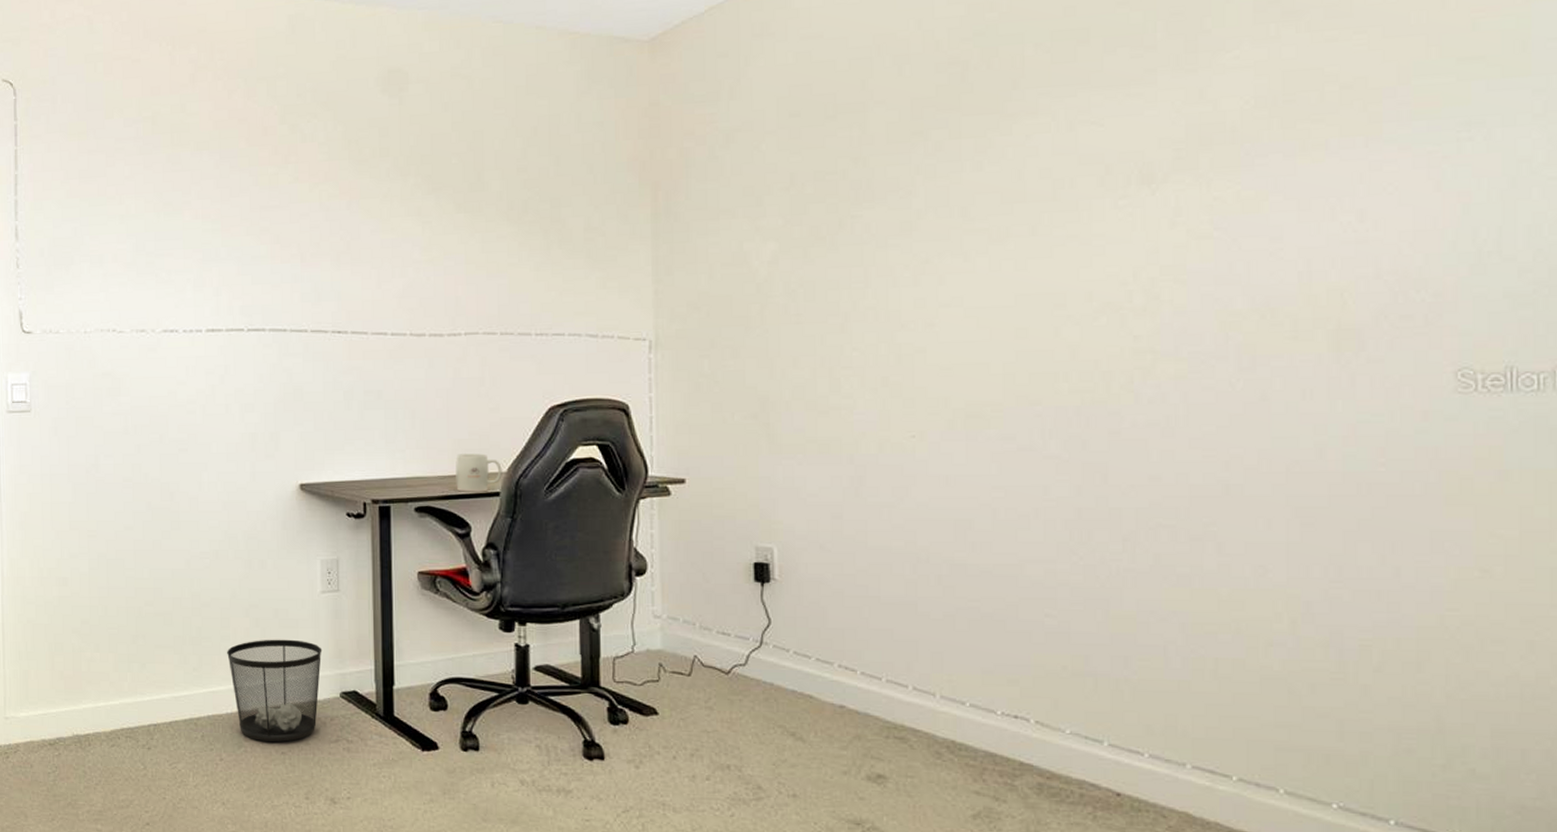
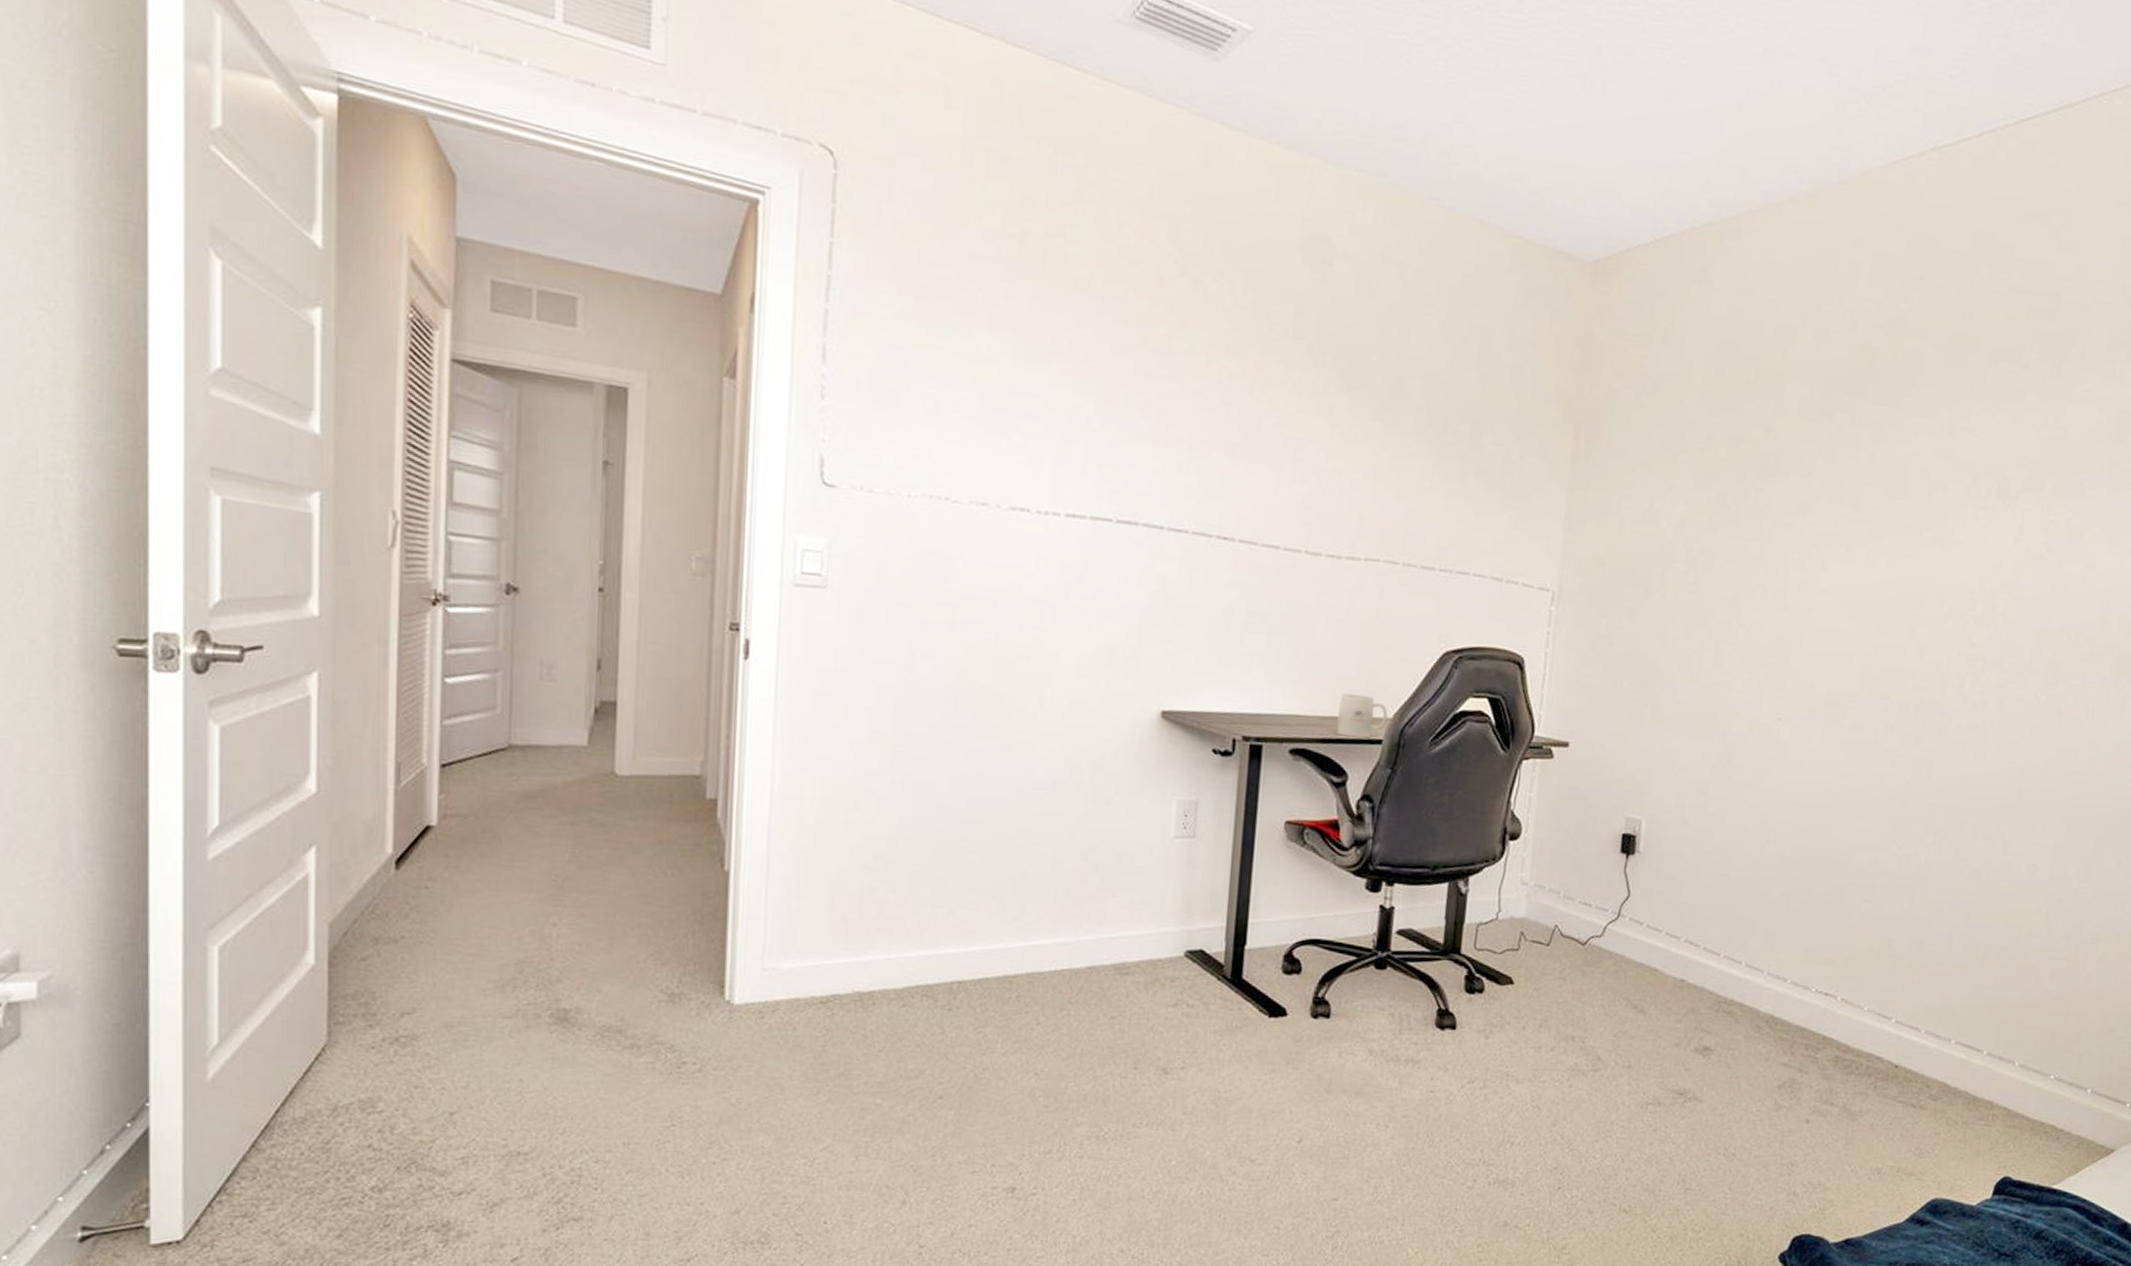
waste bin: present [227,639,323,742] -> none [1056,887,1169,1005]

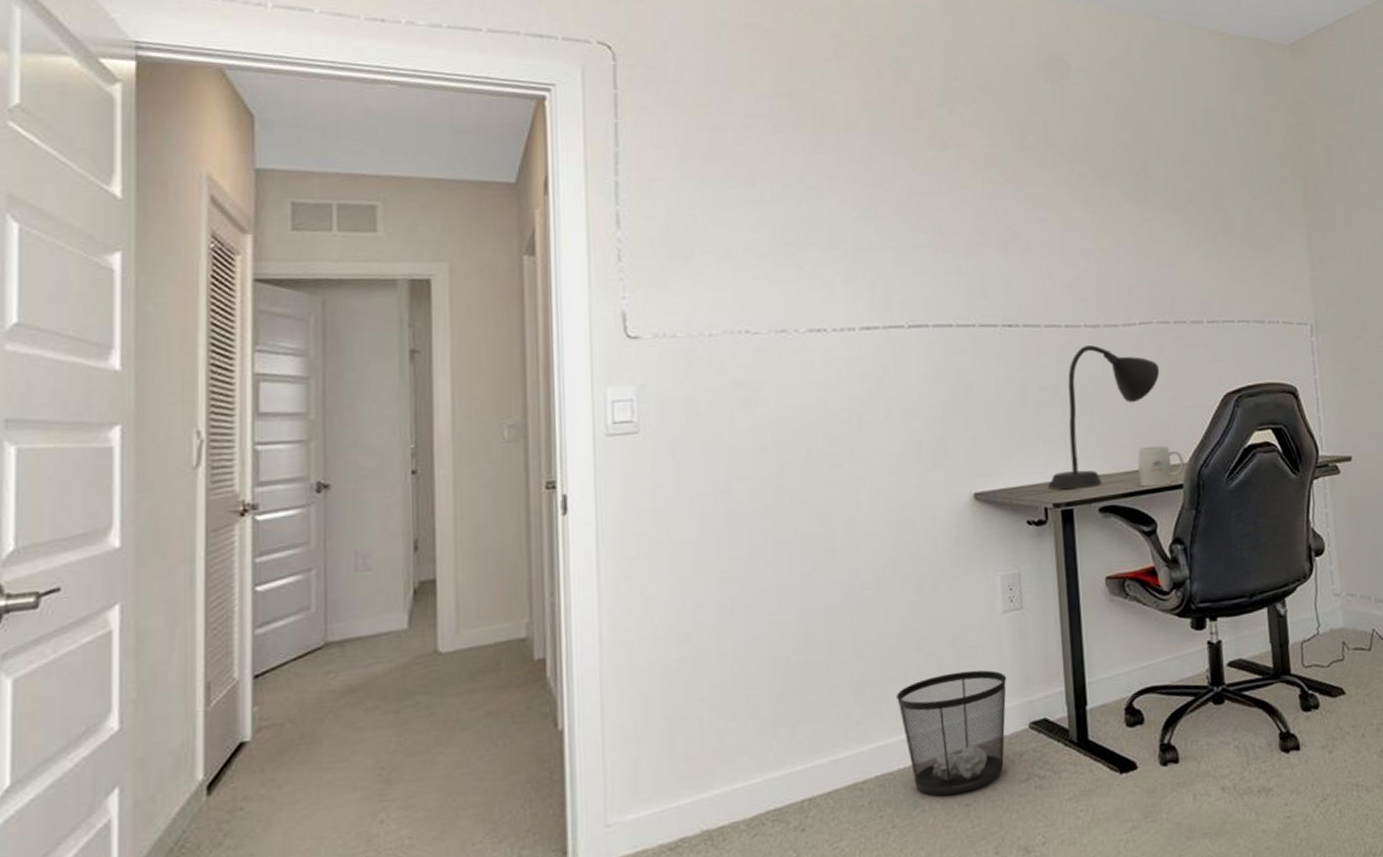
waste bin: none [1056,887,1169,1005] -> present [897,670,1007,796]
desk lamp: none [1240,574,1379,726] -> present [1048,345,1160,490]

